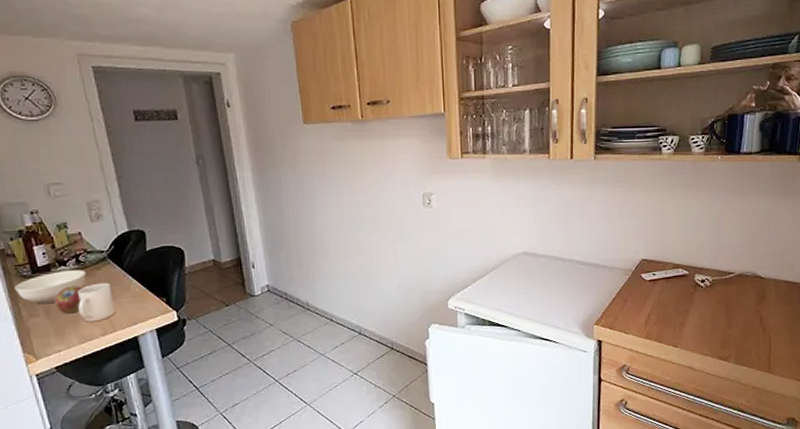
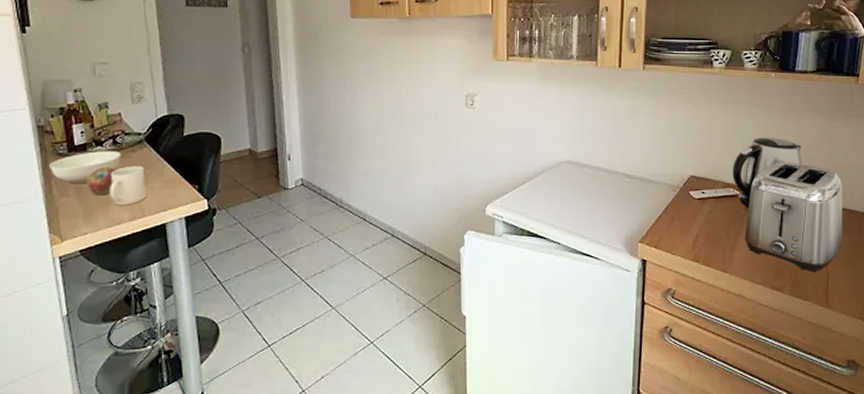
kettle: none [681,218,747,286] -> present [733,137,802,207]
toaster: none [693,240,785,341] -> present [744,162,843,272]

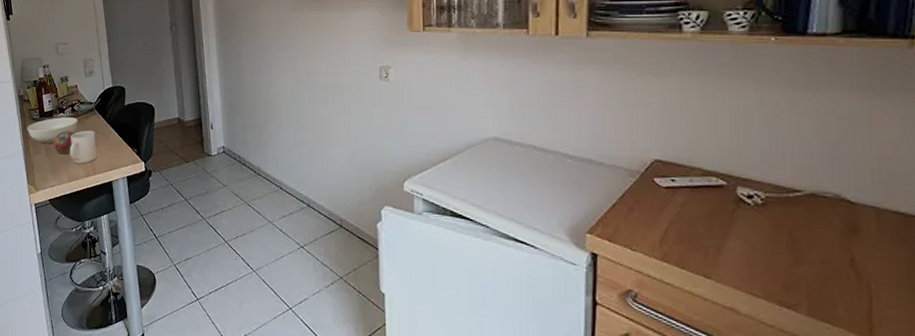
kettle: present [733,137,802,207] -> none [715,116,823,201]
toaster: present [744,162,843,272] -> none [735,147,895,290]

